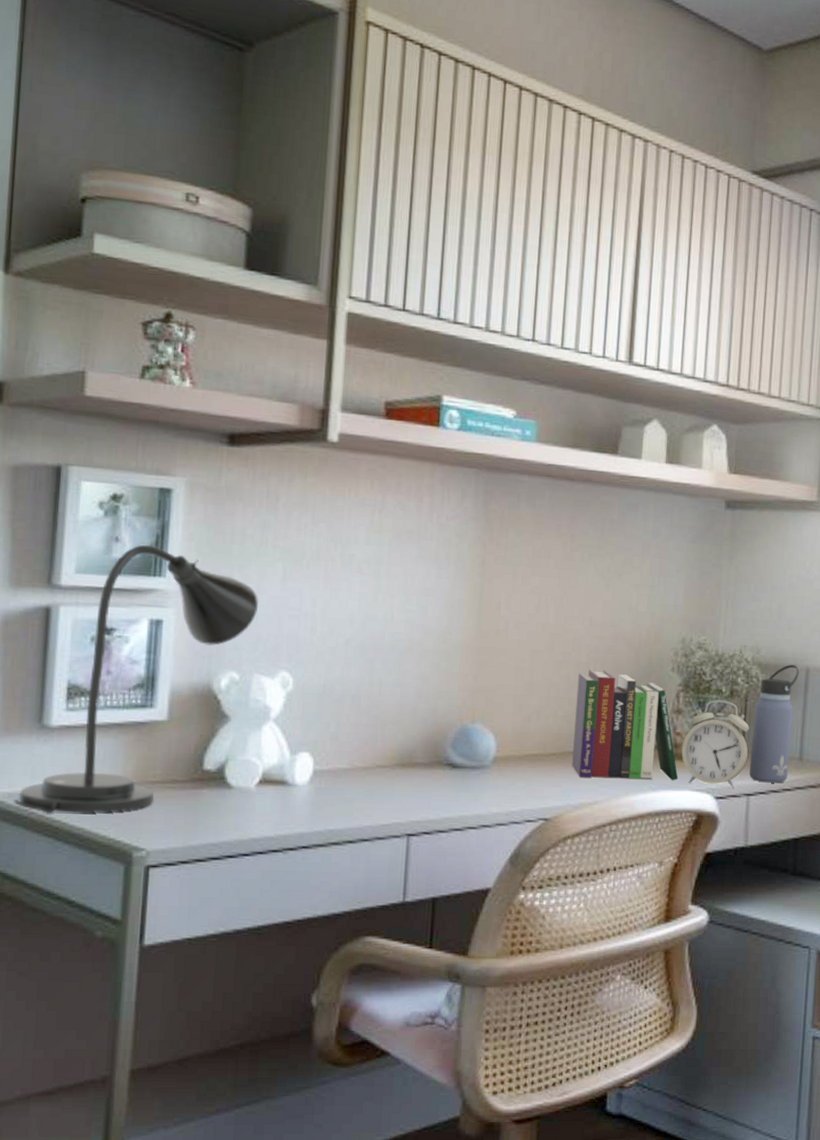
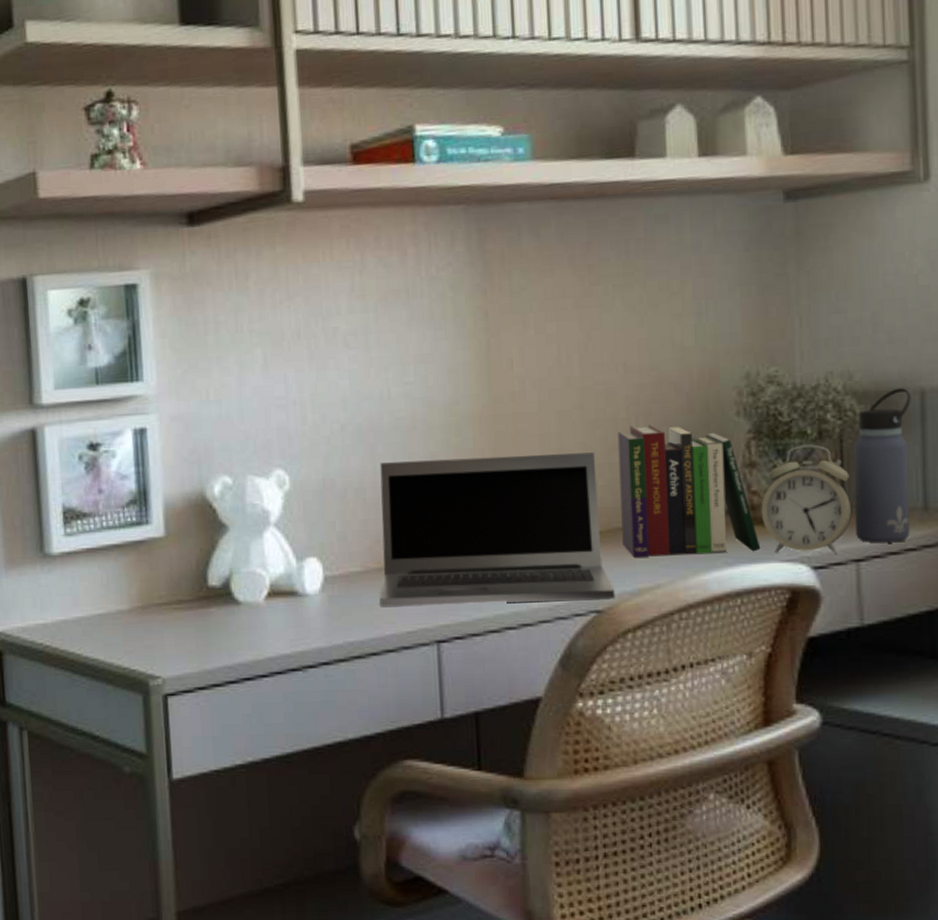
desk lamp: present [14,544,258,814] -> none [28,348,242,647]
laptop: none [361,676,561,810] -> present [379,452,615,607]

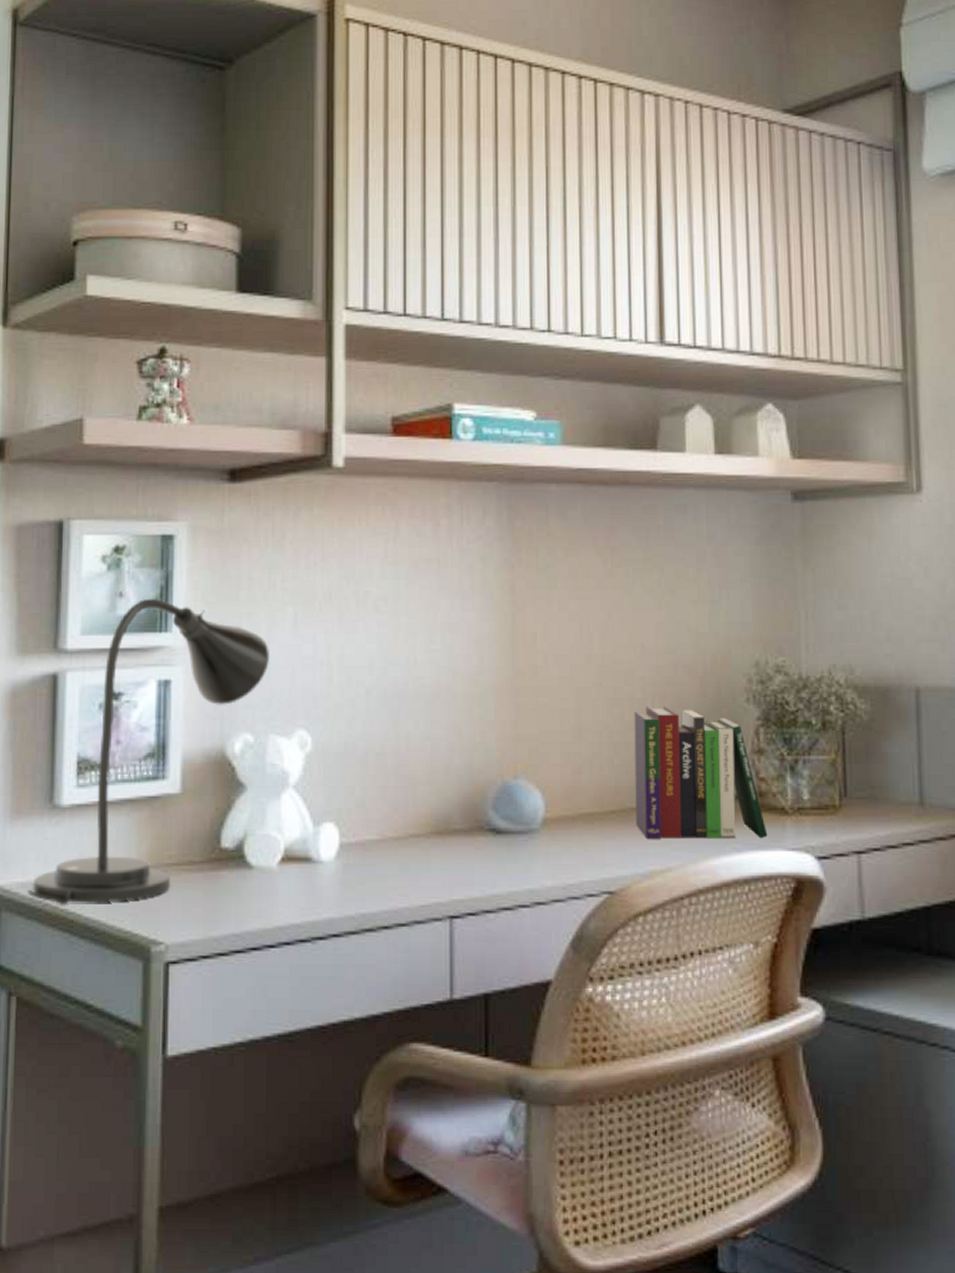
desk lamp: none [28,348,242,647] -> present [27,598,269,906]
laptop: present [379,452,615,607] -> none [394,729,628,881]
alarm clock: present [761,444,852,554] -> none [768,735,854,845]
water bottle: present [853,388,911,544] -> none [855,685,907,836]

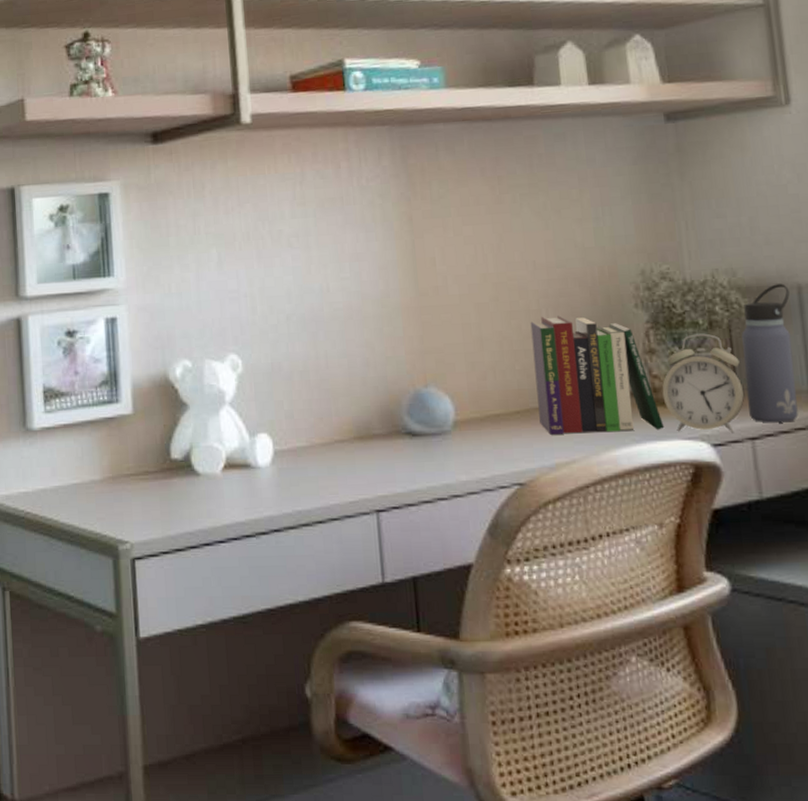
desk lamp: present [27,598,269,906] -> none [11,248,200,513]
alarm clock: none [768,735,854,845] -> present [662,333,745,432]
water bottle: none [855,685,907,836] -> present [742,283,798,423]

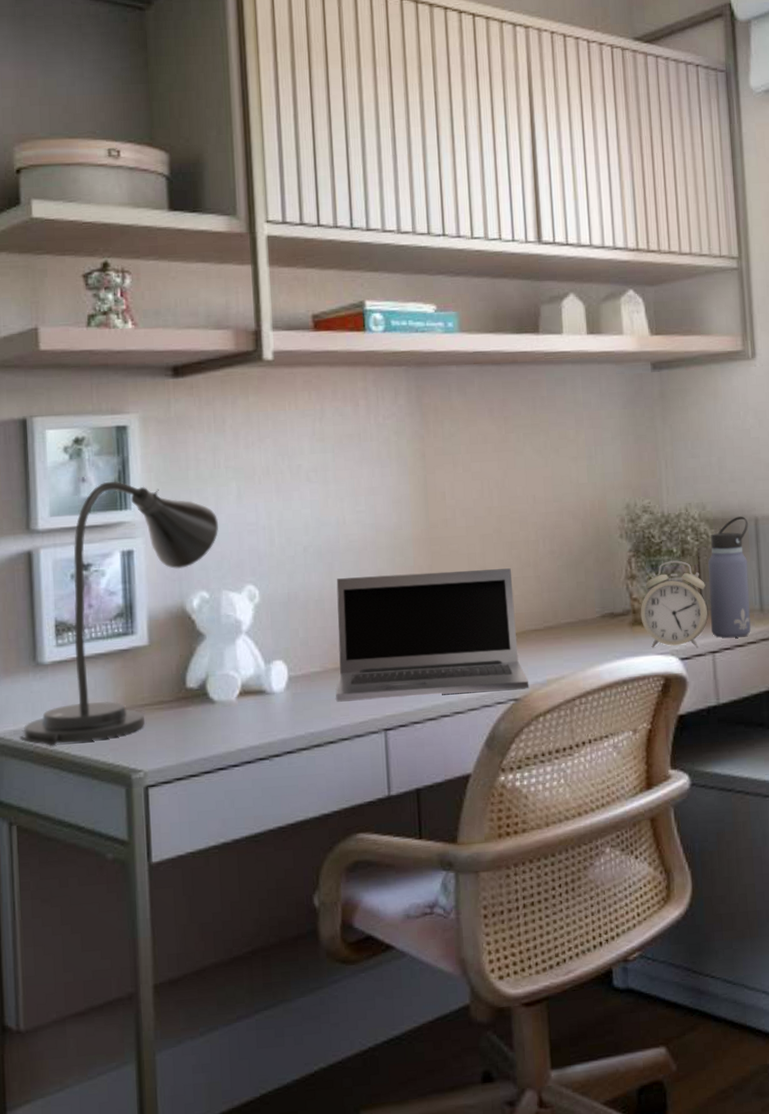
desk lamp: none [11,248,200,513] -> present [19,481,218,747]
laptop: none [321,340,536,479] -> present [336,568,529,701]
books: present [530,315,665,435] -> none [529,545,641,654]

